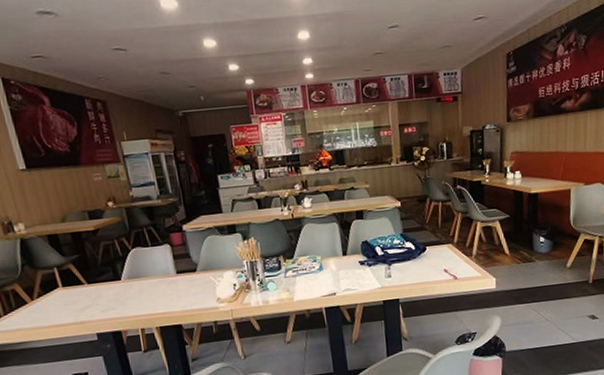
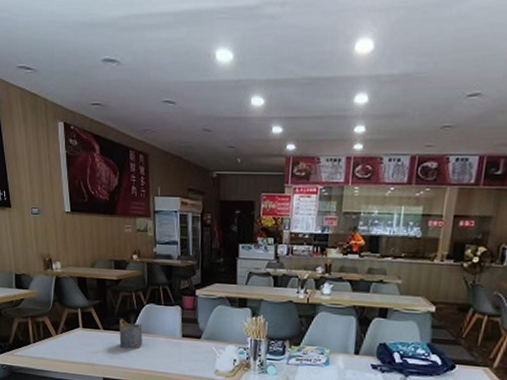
napkin holder: none [105,268,135,299] -> present [119,318,143,349]

